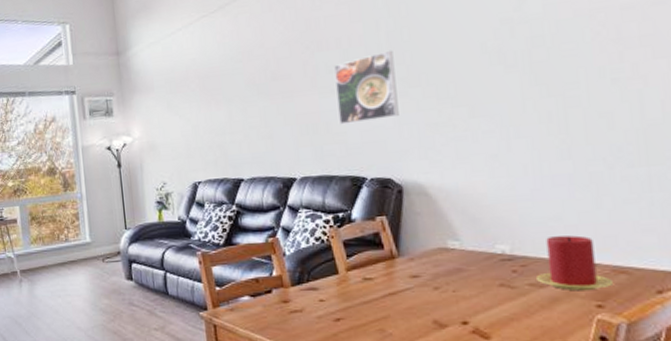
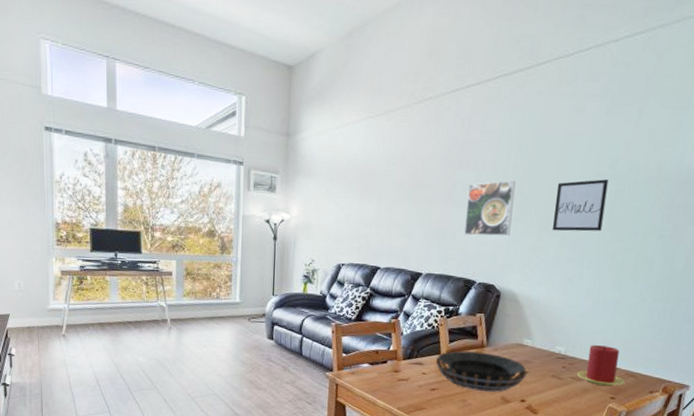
decorative bowl: none [333,264,466,317] -> present [435,350,530,393]
wall art: none [448,25,524,100] -> present [552,179,609,232]

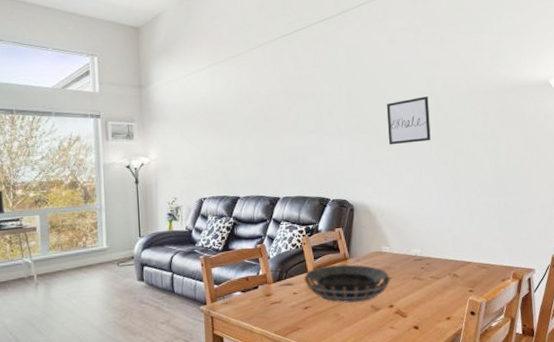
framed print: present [464,180,516,237] -> none [310,105,353,158]
candle: present [576,345,625,387] -> none [435,242,478,281]

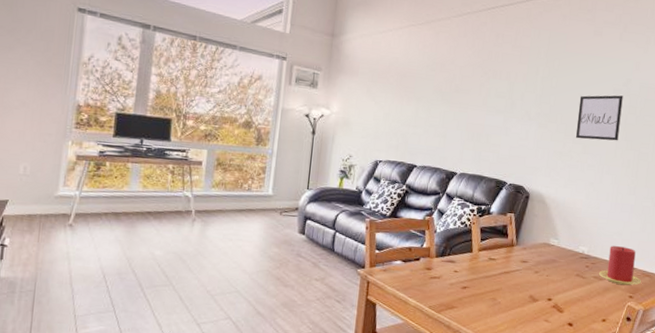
decorative bowl: present [304,264,393,303] -> none [467,248,556,292]
candle: none [435,242,478,281] -> present [598,246,641,286]

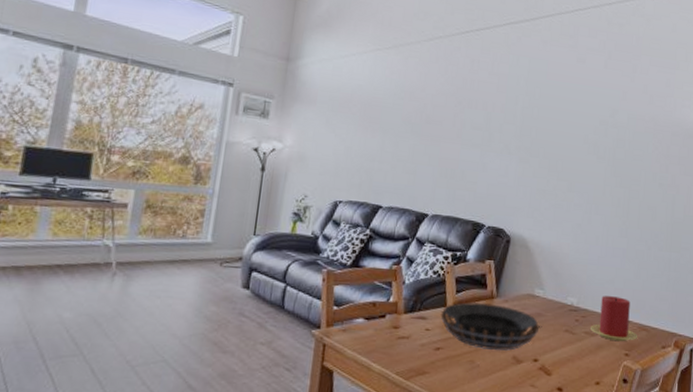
decorative bowl: none [467,248,556,292] -> present [440,301,542,352]
wall art: present [575,95,623,141] -> none [560,127,610,178]

